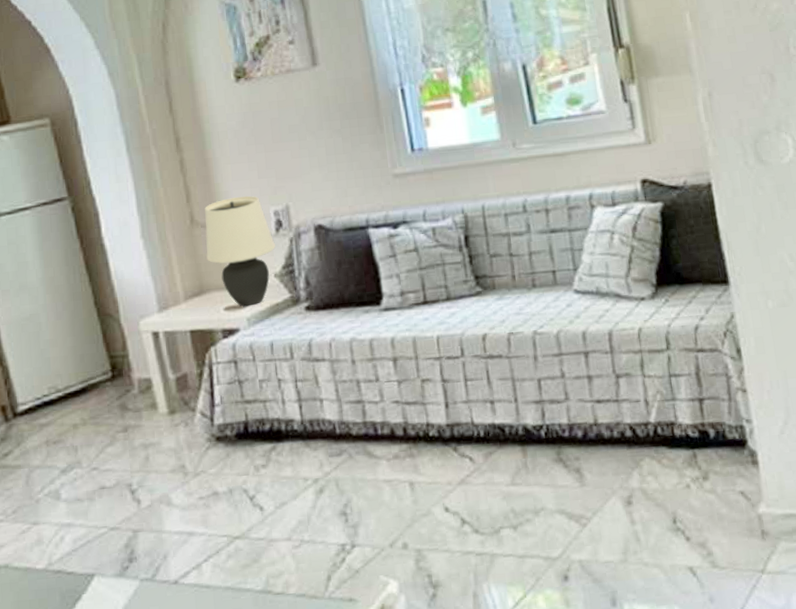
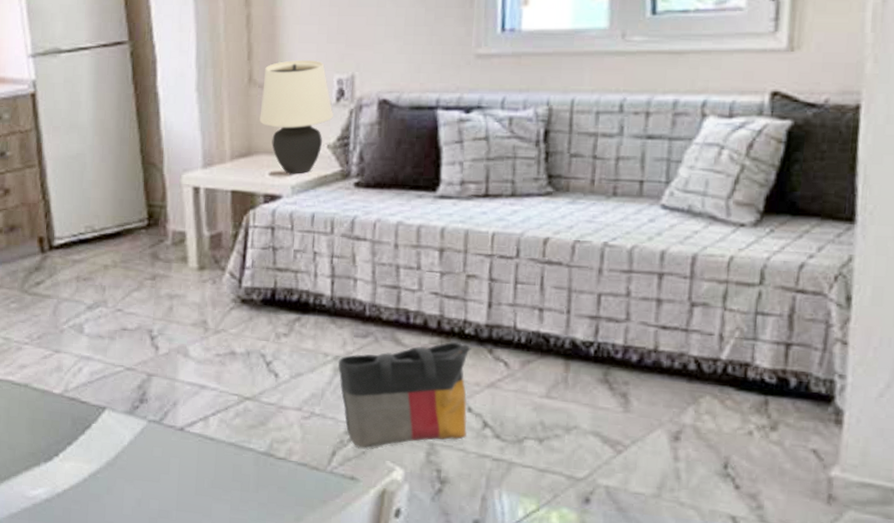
tote bag: none [318,445,449,568] -> present [338,341,471,448]

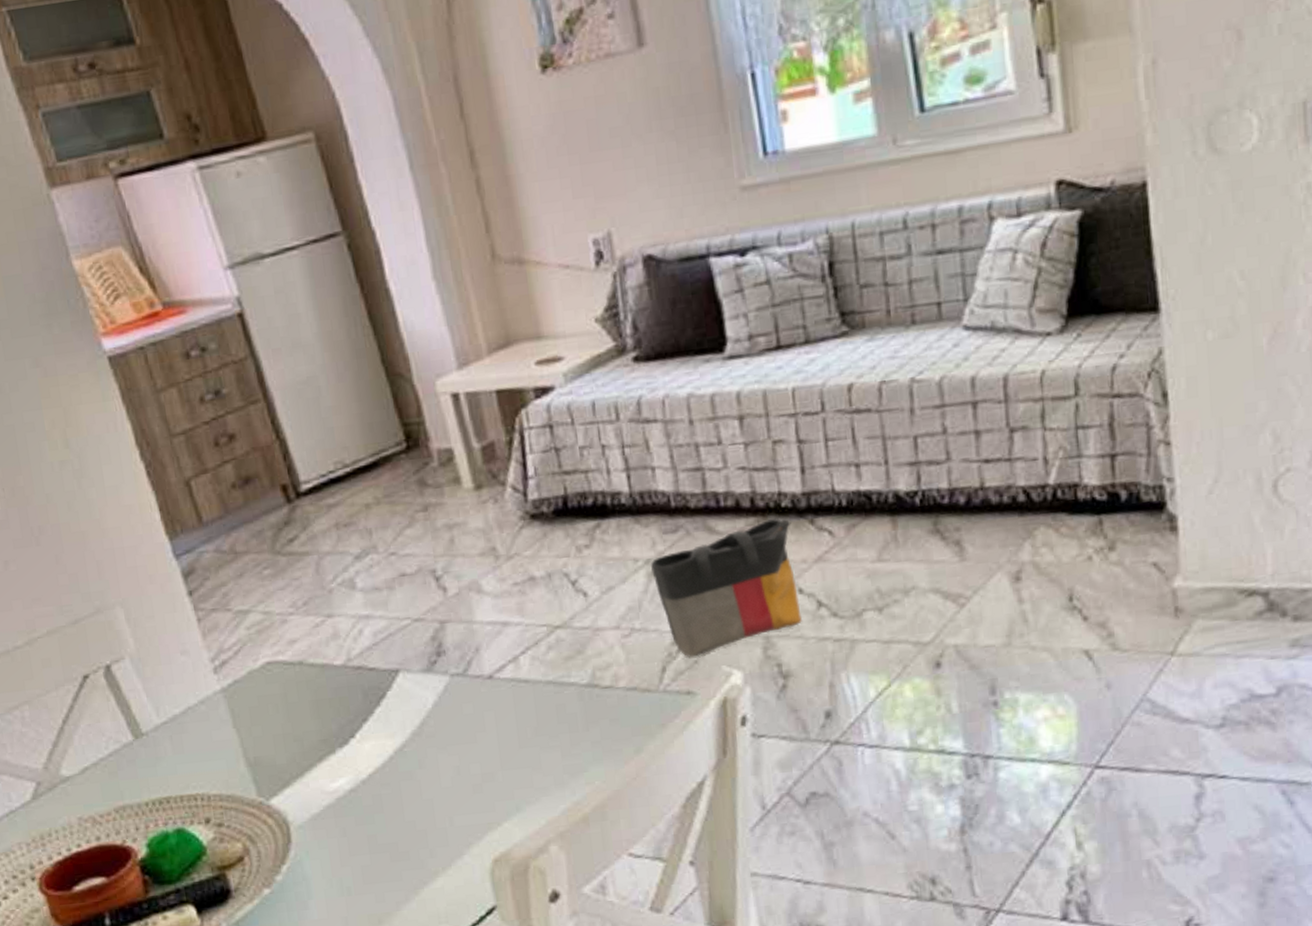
table lamp: present [259,59,333,174] -> none [508,221,596,360]

